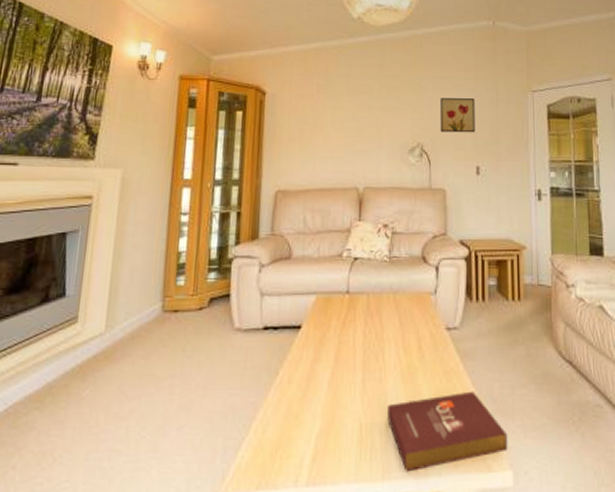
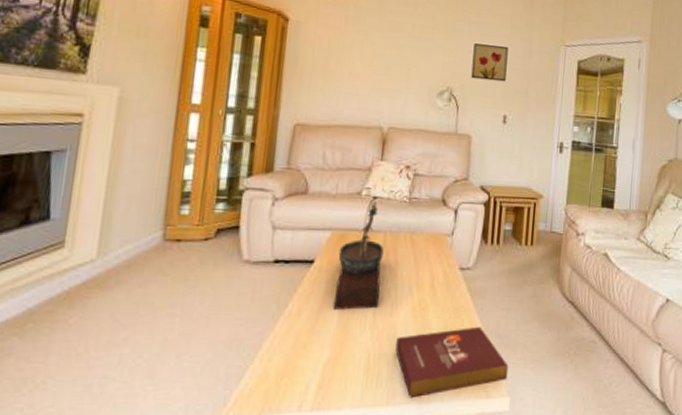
bonsai tree: none [322,262,368,376] -> present [333,201,384,310]

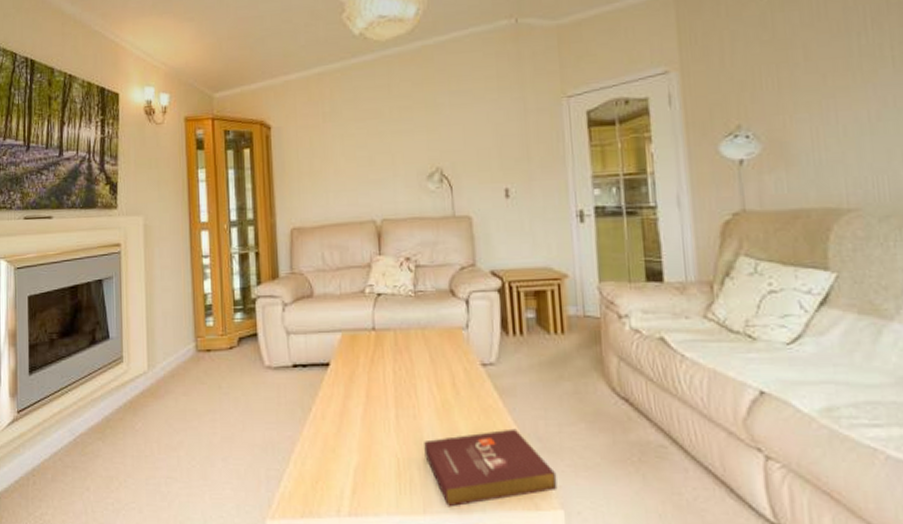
bonsai tree: present [333,201,384,310] -> none [351,298,401,413]
wall art: present [471,43,509,82] -> none [459,112,501,154]

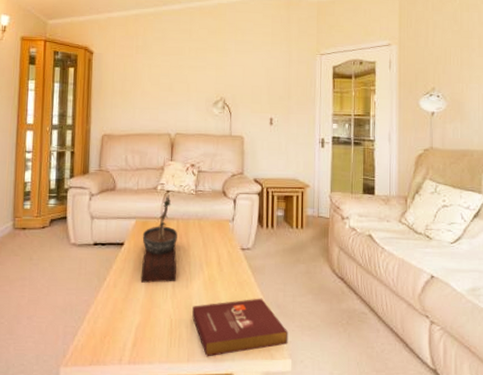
bonsai tree: none [351,298,401,413] -> present [140,194,178,283]

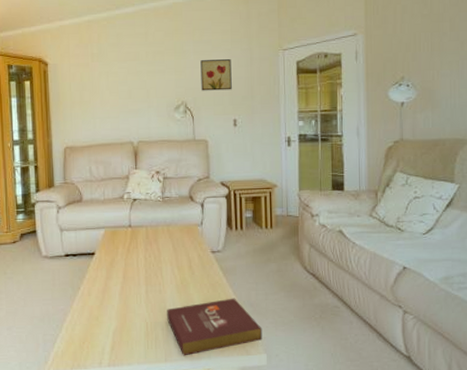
bonsai tree: present [140,194,178,283] -> none [112,202,150,290]
wall art: none [240,59,271,90] -> present [200,59,232,91]

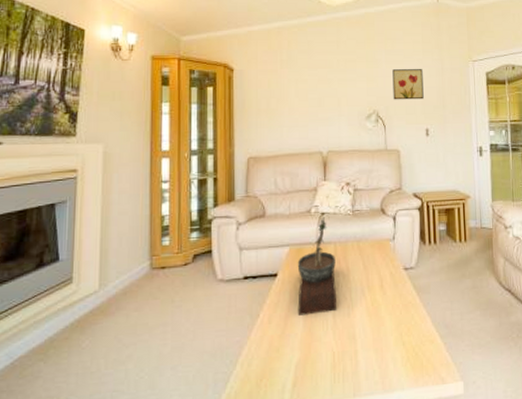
bonsai tree: none [112,202,150,290] -> present [297,217,338,316]
book: present [167,298,263,356] -> none [356,319,459,390]

